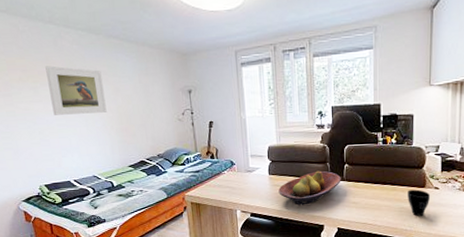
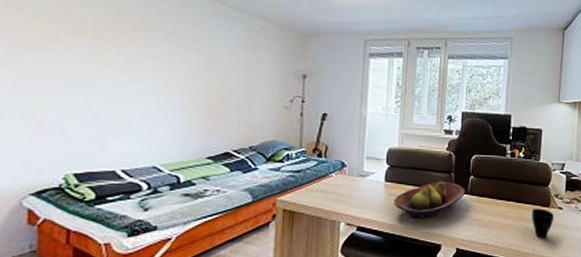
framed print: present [45,66,107,115] -> none [112,21,194,88]

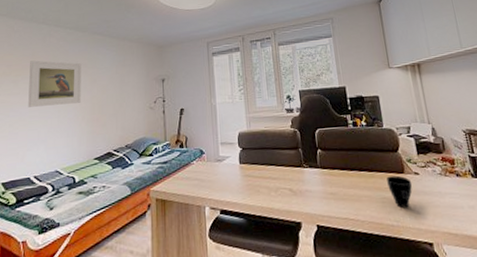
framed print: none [112,21,194,88] -> present [28,60,82,107]
fruit bowl: present [394,181,465,220] -> none [250,157,316,199]

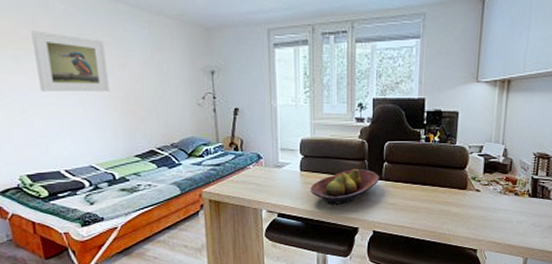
fruit bowl: none [250,157,316,199] -> present [310,168,379,206]
cup: present [387,175,413,209] -> none [448,191,471,220]

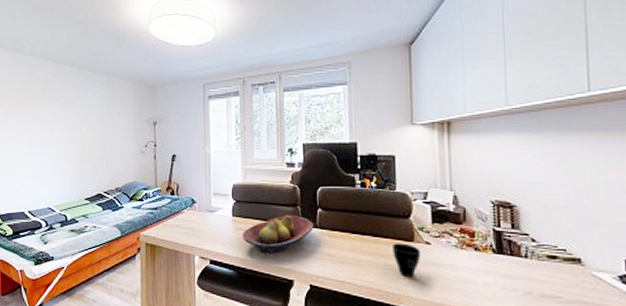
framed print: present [31,30,110,91] -> none [19,94,71,143]
cup: none [448,191,471,220] -> present [393,243,420,278]

